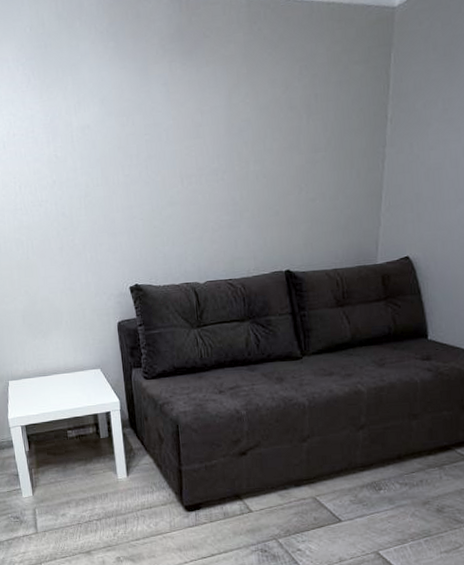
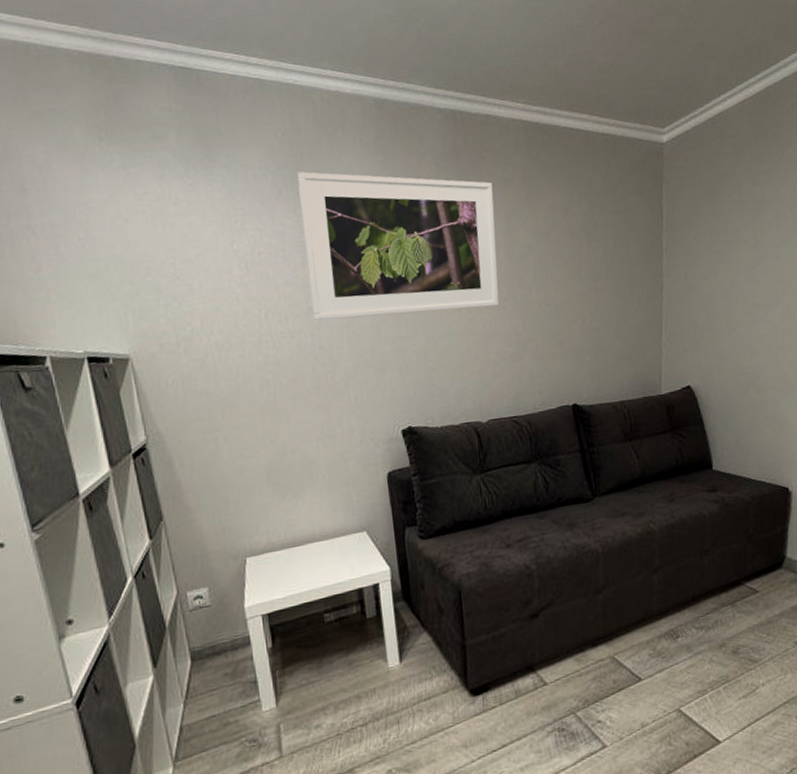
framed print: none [43,60,218,192] -> present [297,172,499,321]

